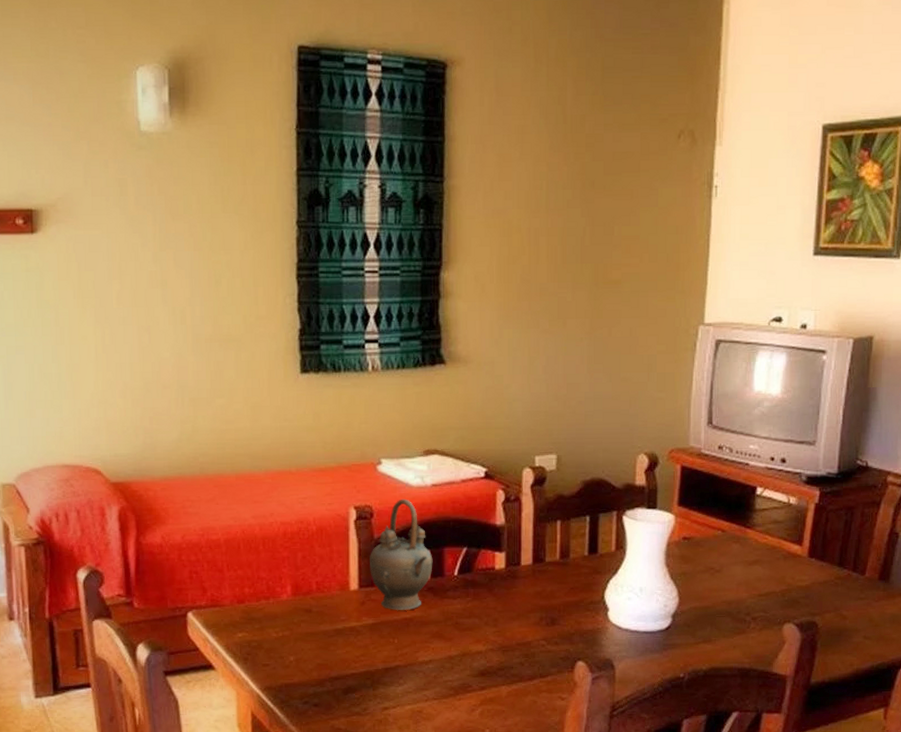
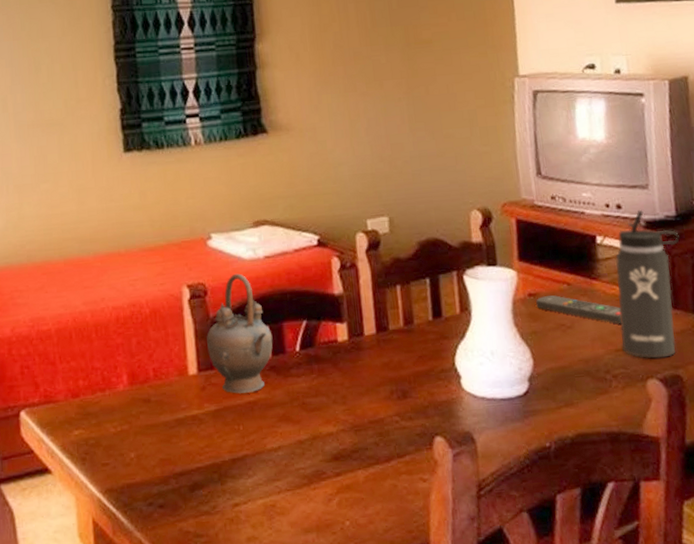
remote control: none [689,540,769,571] -> present [536,295,622,324]
thermos bottle: none [765,465,837,605] -> present [615,209,680,359]

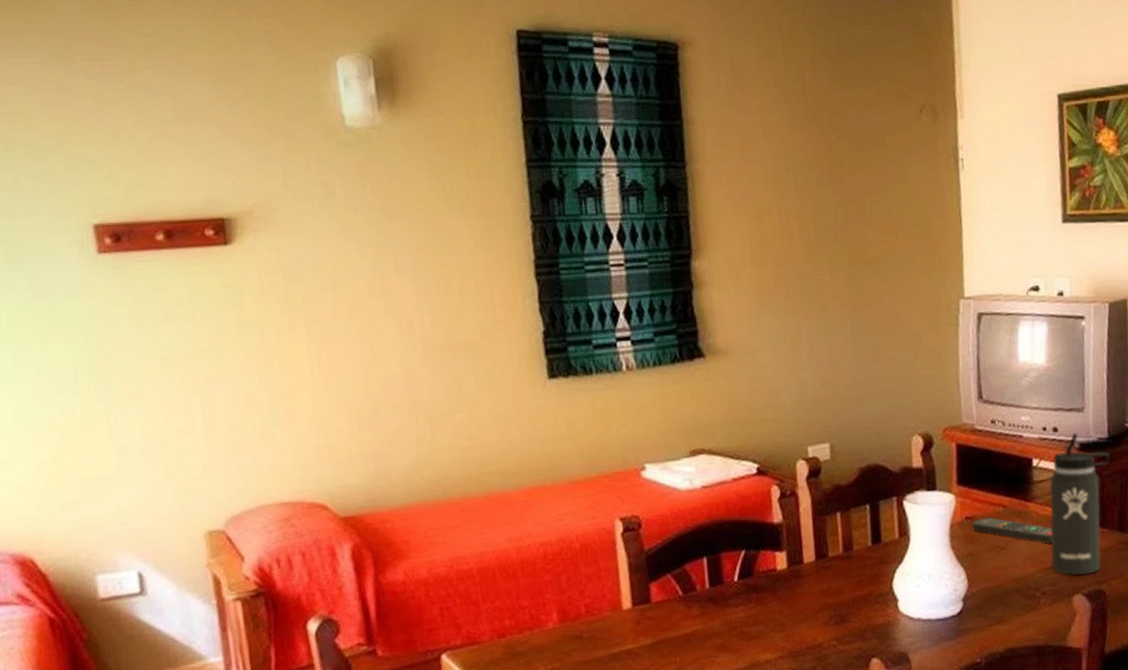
teapot: present [207,273,273,394] -> none [641,504,711,626]

